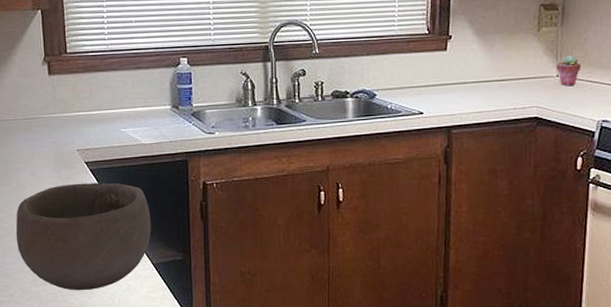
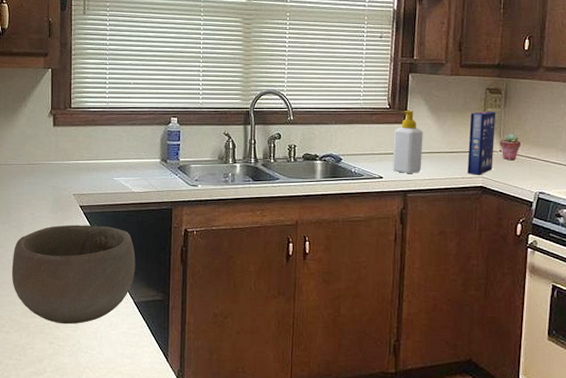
soap bottle: none [433,35,468,108] -> present [392,111,423,174]
cereal box: none [520,31,552,105] -> present [467,111,496,175]

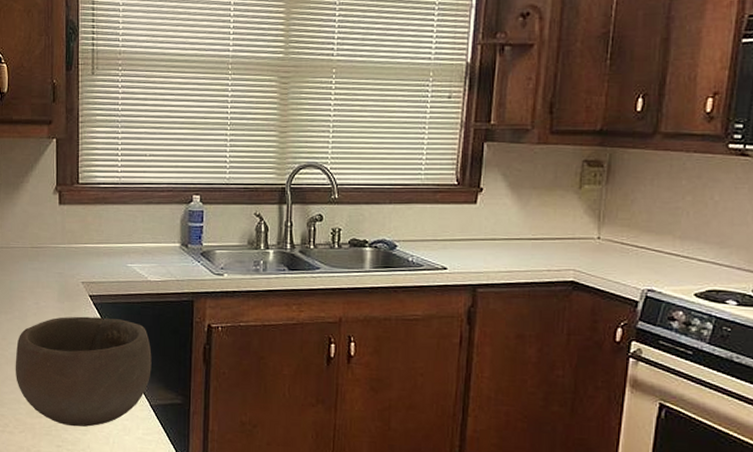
soap bottle: present [392,111,423,174] -> none [459,188,499,265]
cereal box: present [467,111,496,175] -> none [555,189,595,268]
potted succulent: present [500,133,522,160] -> none [599,216,627,249]

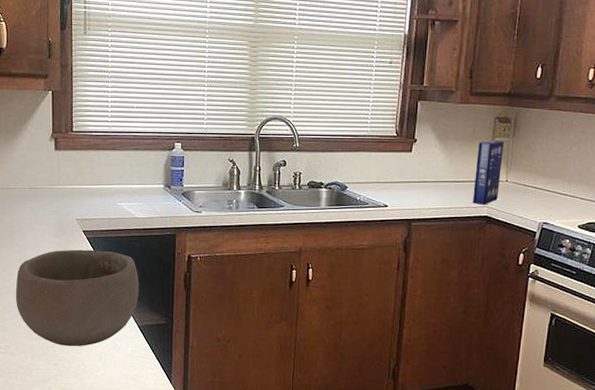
cereal box: none [555,189,595,268] -> present [473,140,504,205]

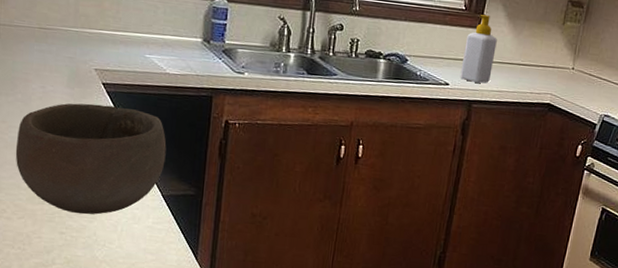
soap bottle: none [397,139,430,203] -> present [460,14,497,84]
cereal box: present [473,140,504,205] -> none [537,24,575,92]

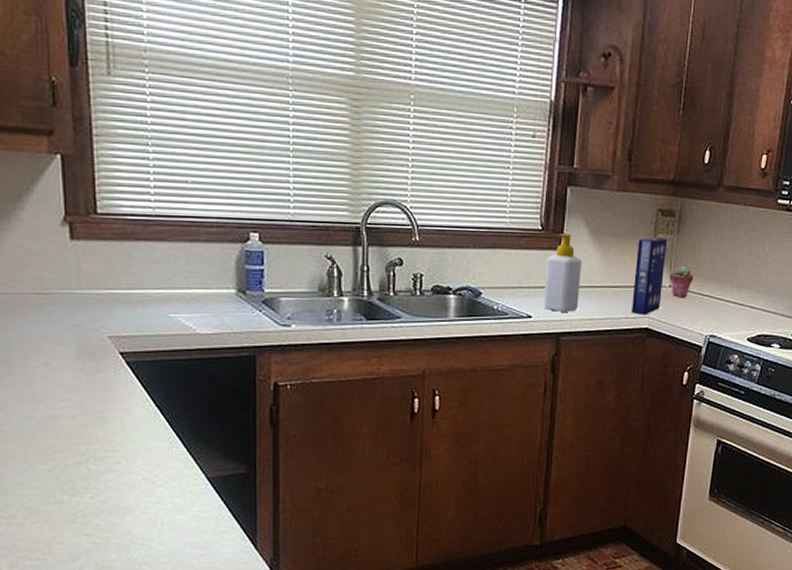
bowl: present [15,103,167,215] -> none [19,378,207,511]
cereal box: none [537,24,575,92] -> present [632,237,668,315]
potted succulent: none [574,51,595,79] -> present [670,265,694,297]

